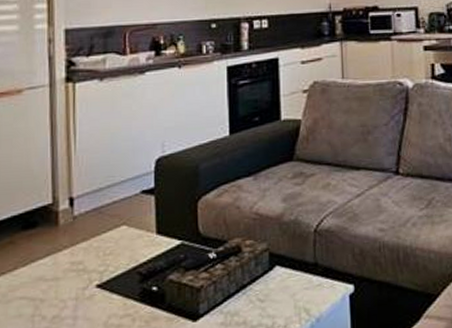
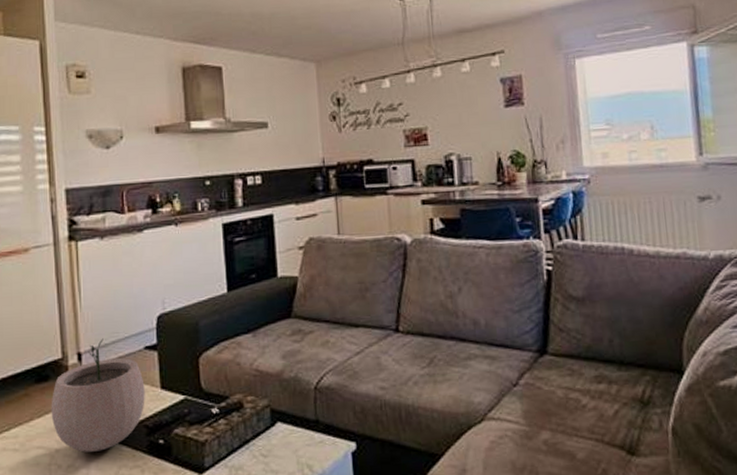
plant pot: none [37,183,140,302] -> present [51,338,145,452]

